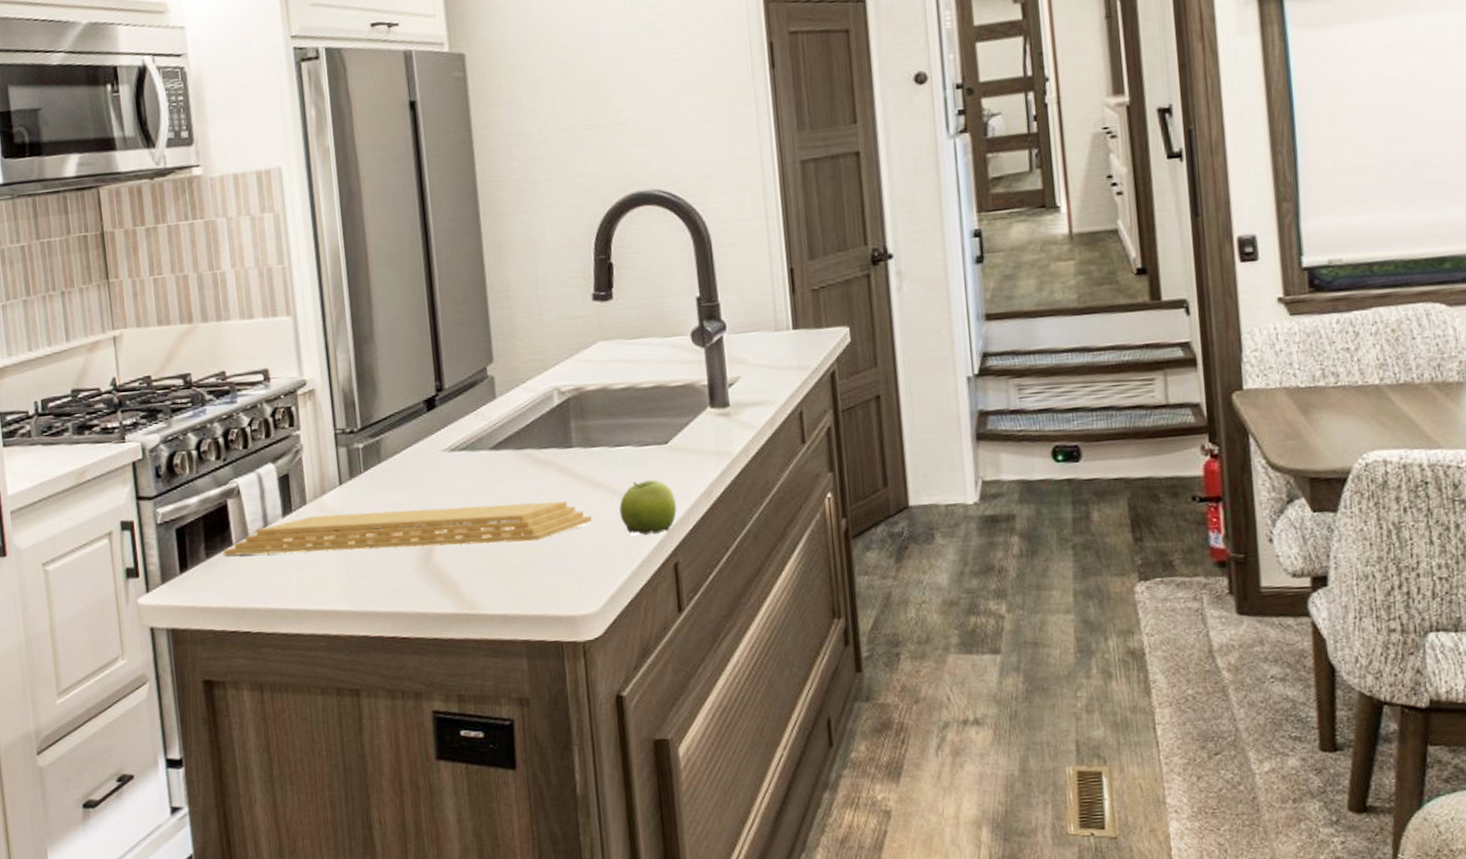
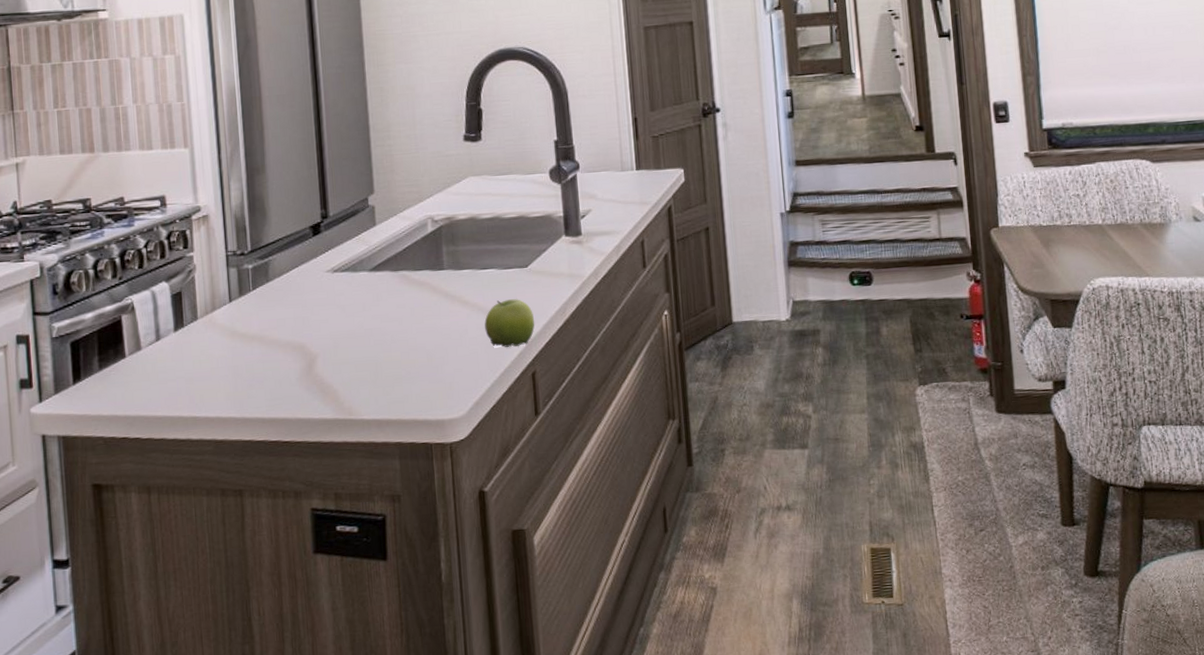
cutting board: present [223,500,593,556] -> none [116,316,461,368]

